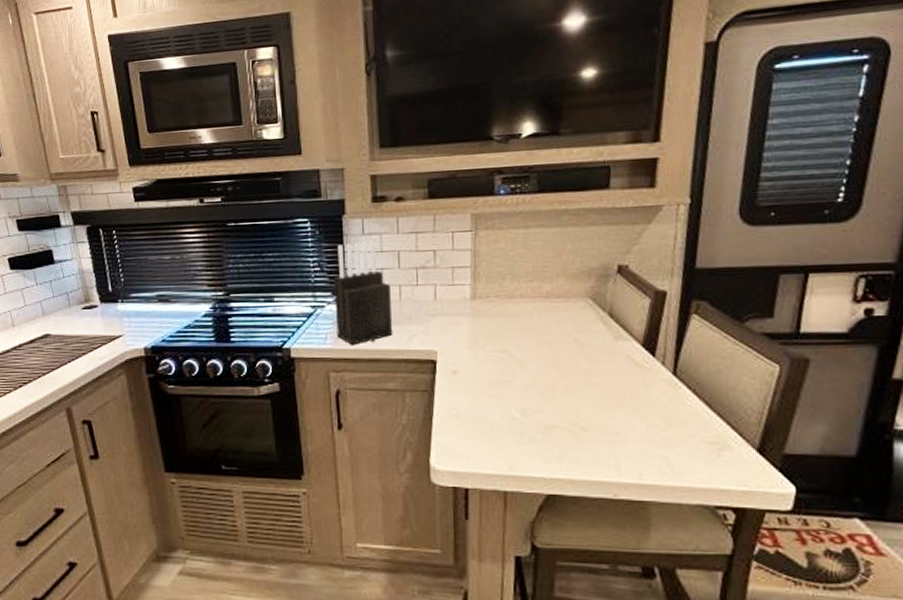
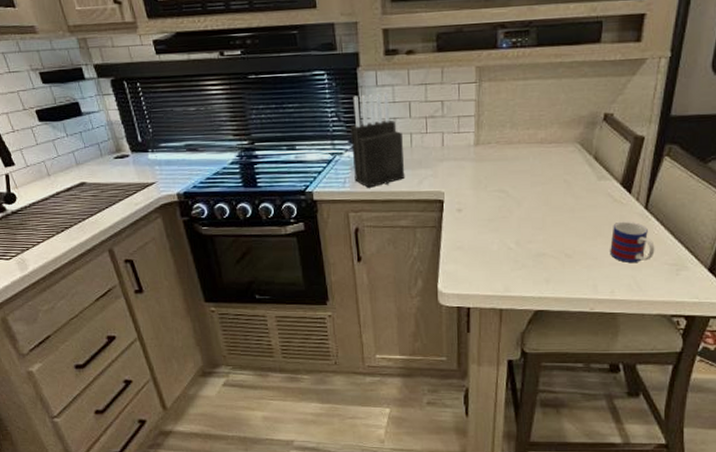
mug: none [633,389,689,439] -> present [610,221,655,262]

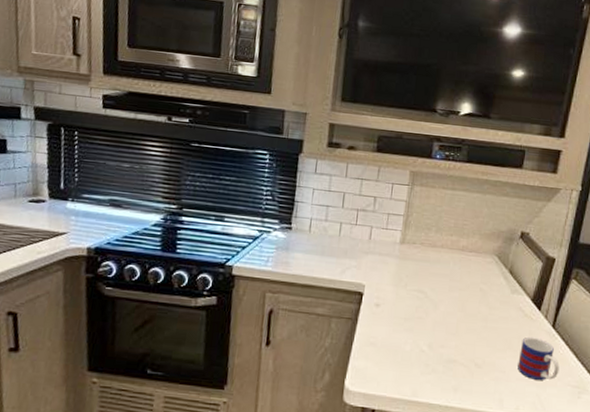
knife block: present [350,92,404,188] -> none [278,179,333,270]

